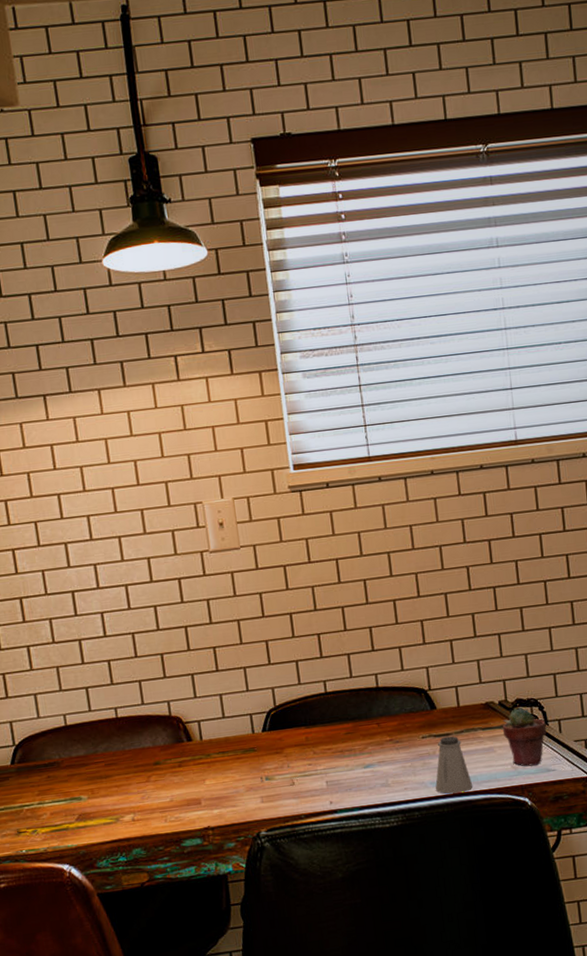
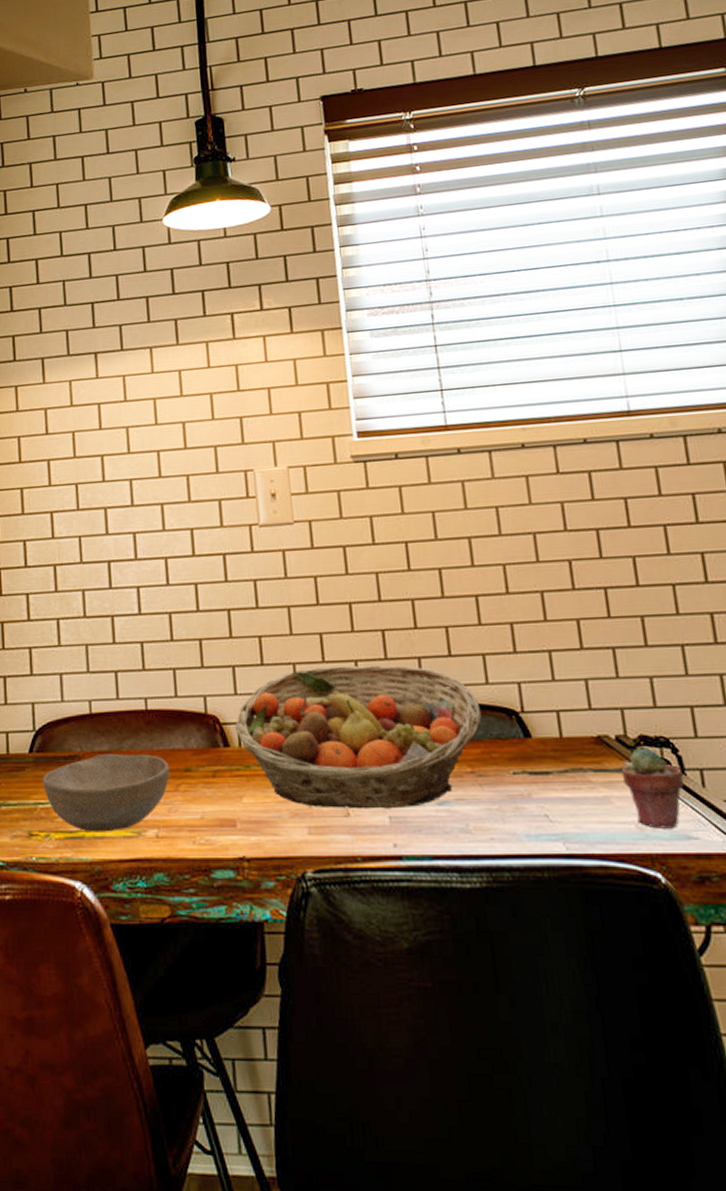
bowl: none [26,755,142,824] -> present [42,753,170,832]
fruit basket: none [195,661,398,781] -> present [234,664,482,809]
saltshaker: present [435,736,473,794] -> none [531,775,583,854]

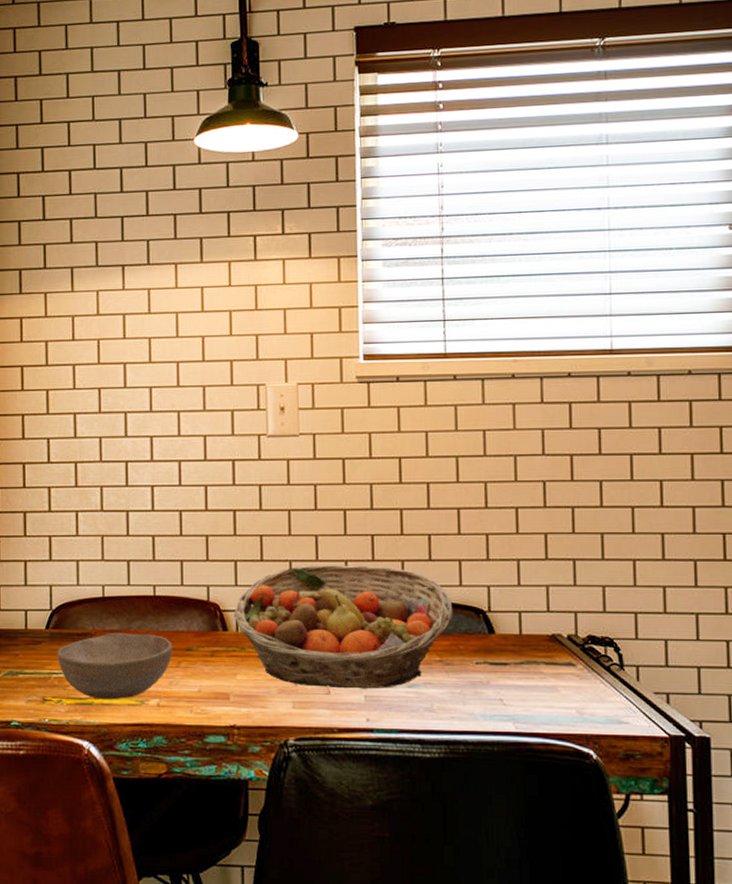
potted succulent: present [621,746,685,830] -> none [569,645,622,716]

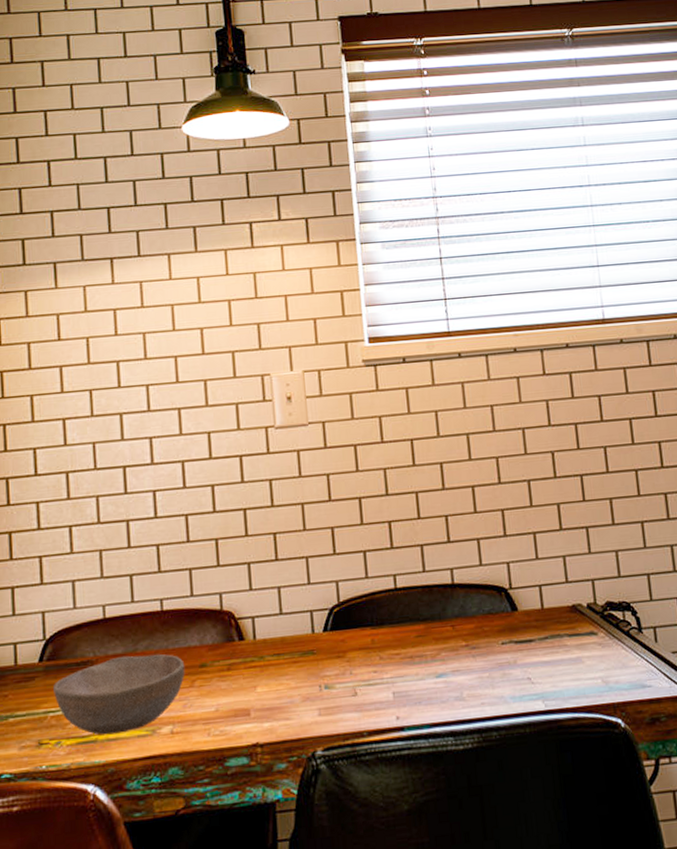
fruit basket: present [233,565,453,689] -> none [249,553,476,690]

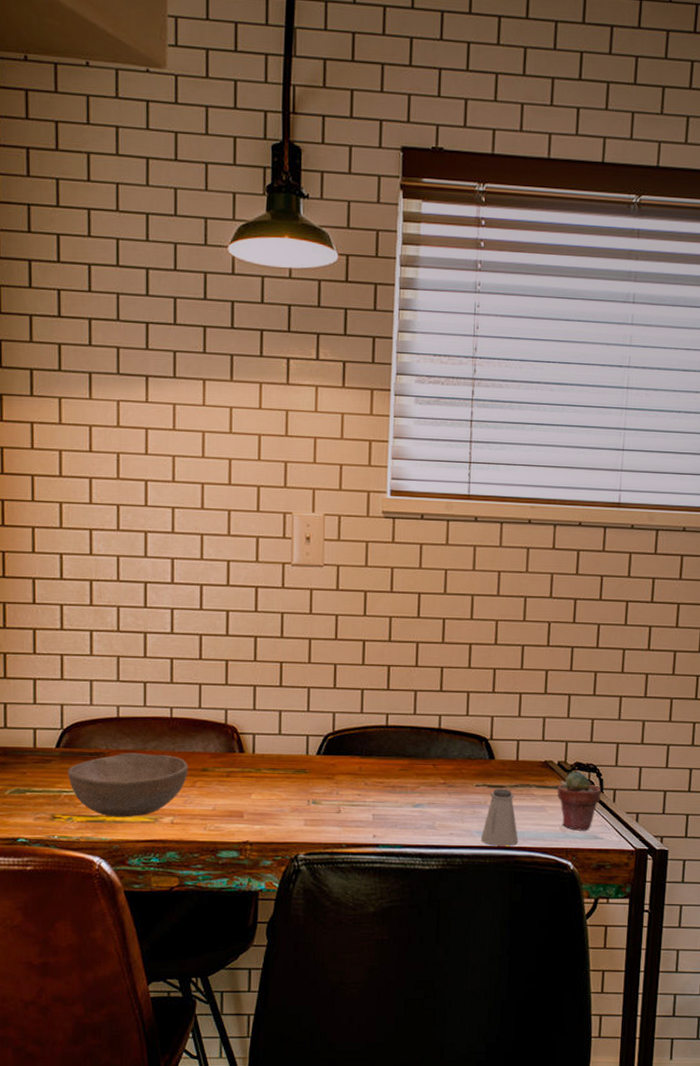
saltshaker: none [515,642,559,712] -> present [480,788,519,846]
potted succulent: none [591,611,641,682] -> present [557,771,601,832]

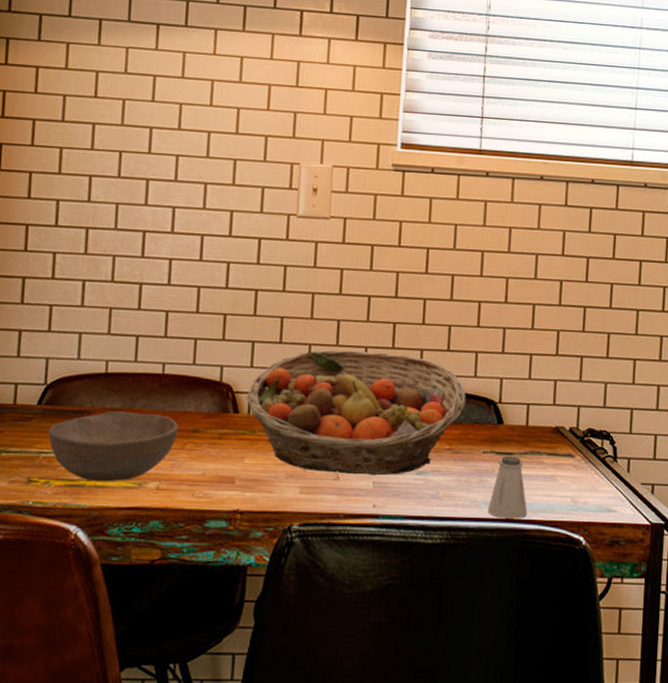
fruit basket: none [250,692,459,809] -> present [246,350,466,476]
potted succulent: present [557,771,601,832] -> none [568,438,615,504]

